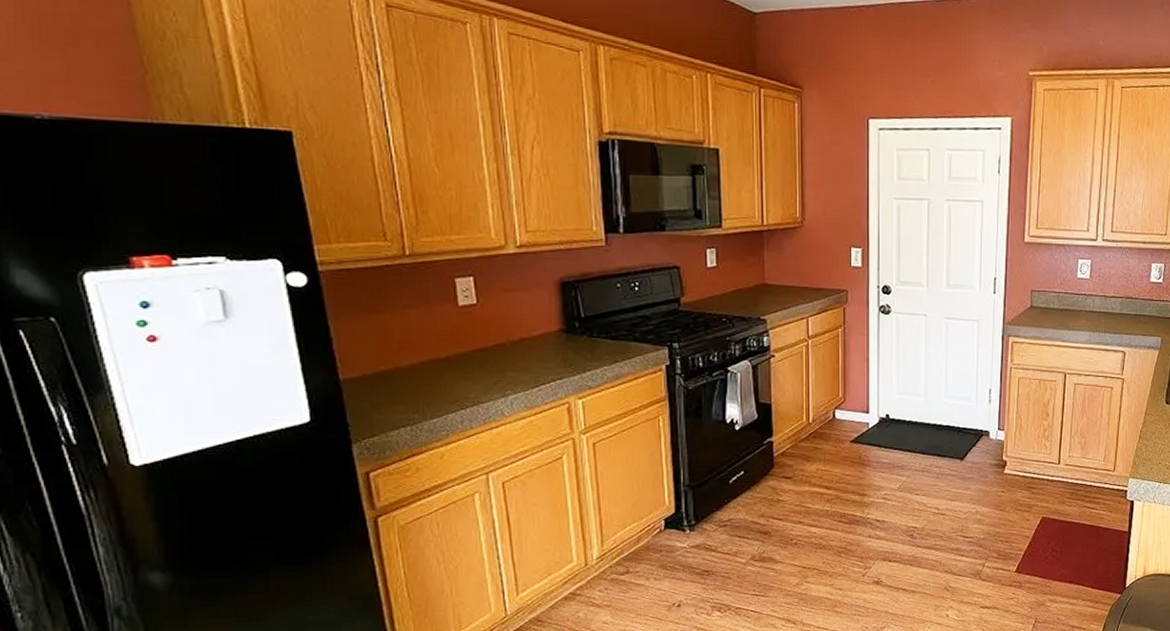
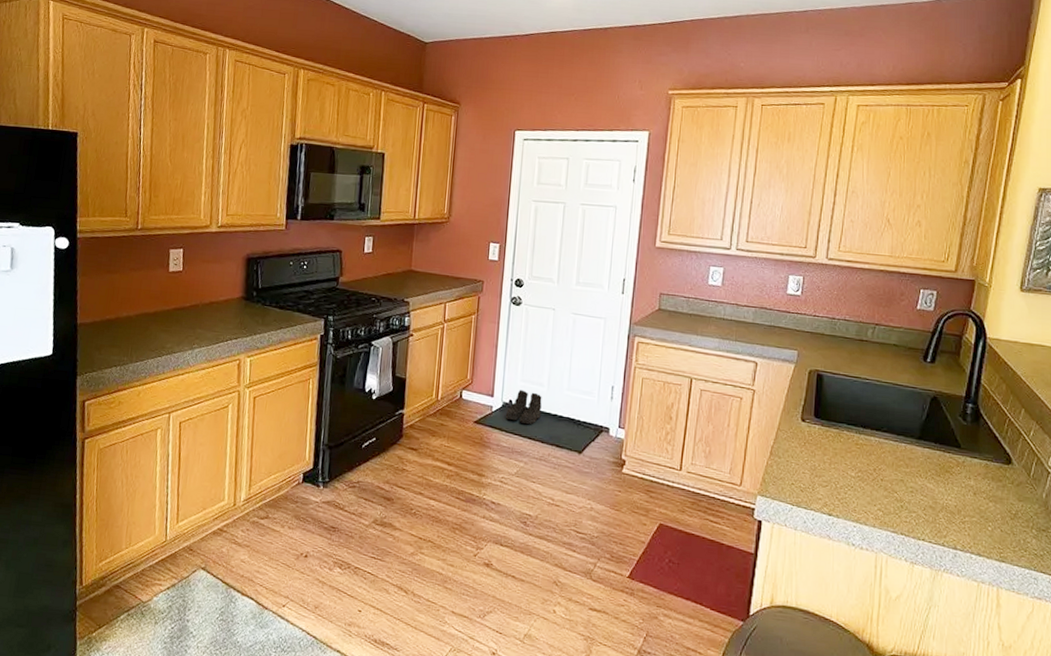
boots: none [884,402,920,437] -> present [506,389,542,424]

